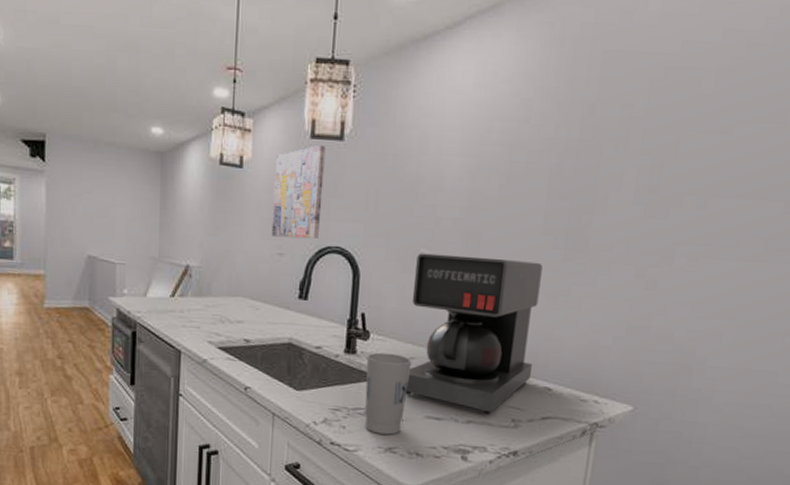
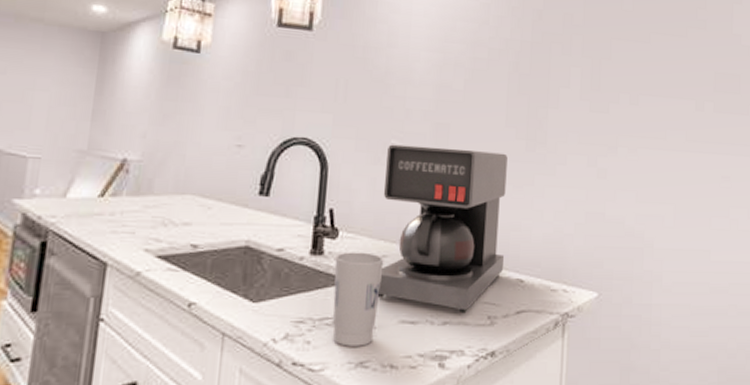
wall art: present [271,144,326,239] -> none [230,33,293,130]

